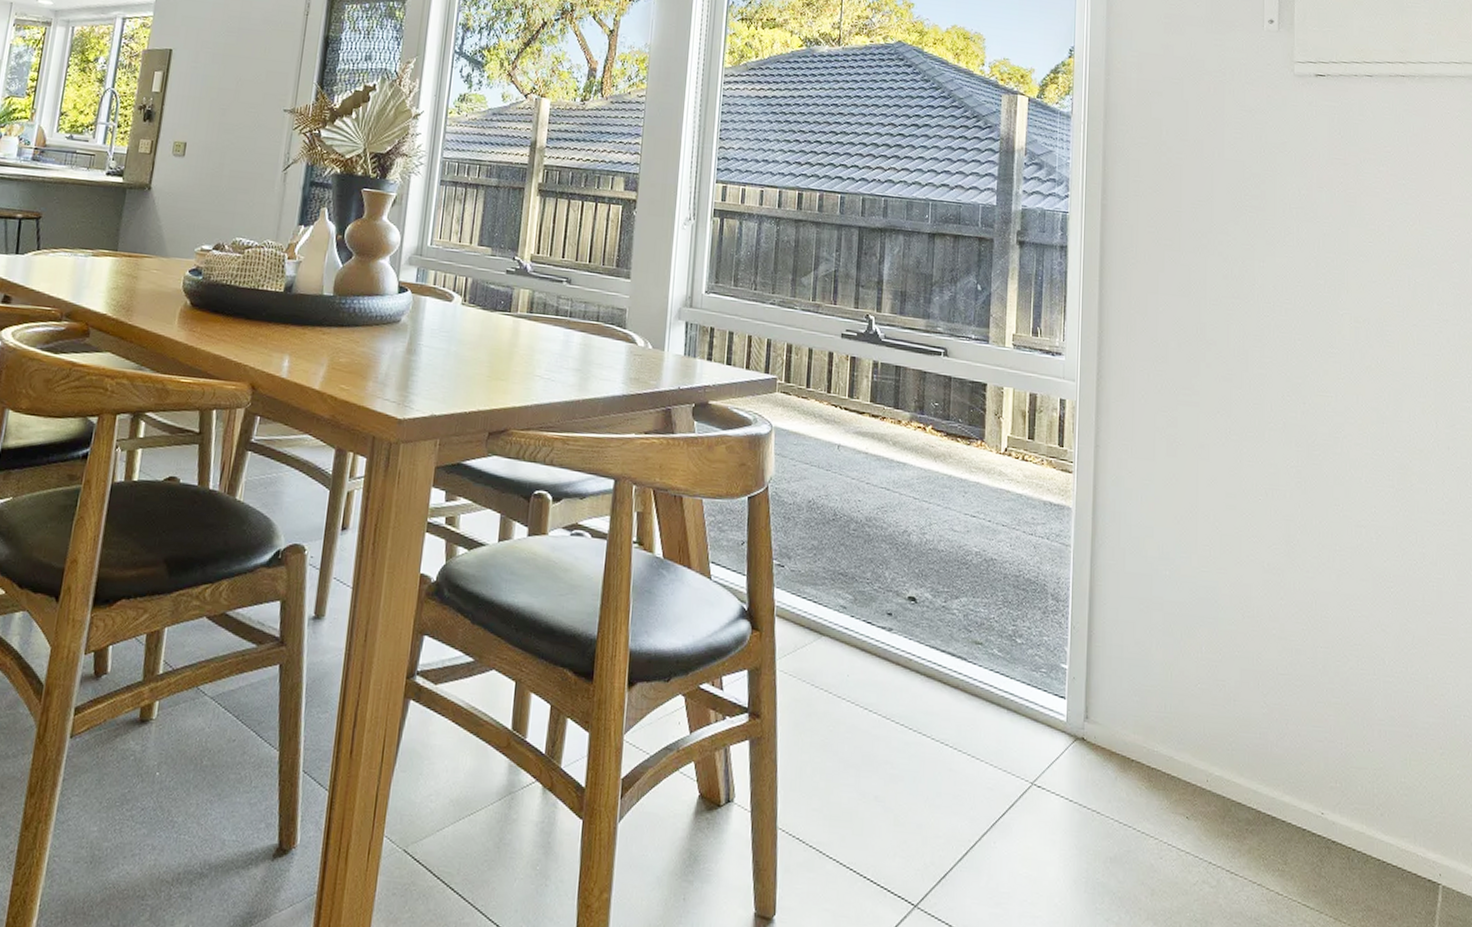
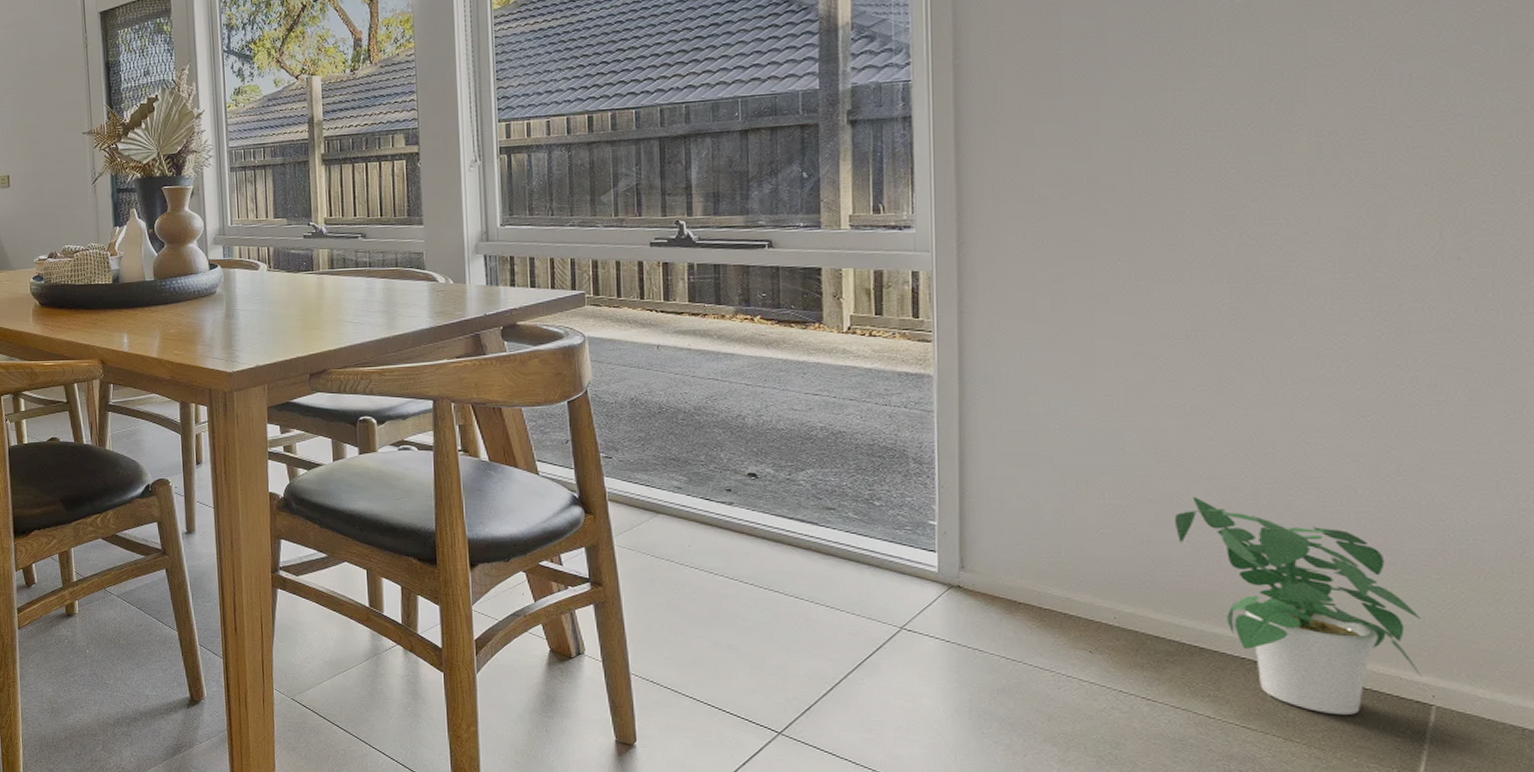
potted plant: none [1254,655,1432,893] -> present [1174,496,1423,715]

